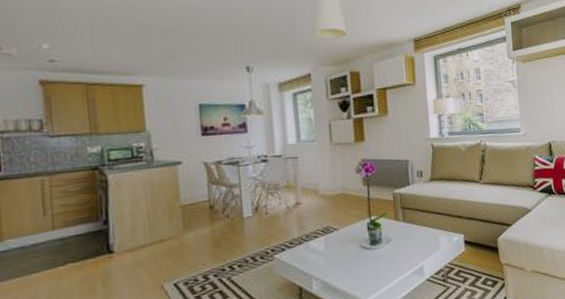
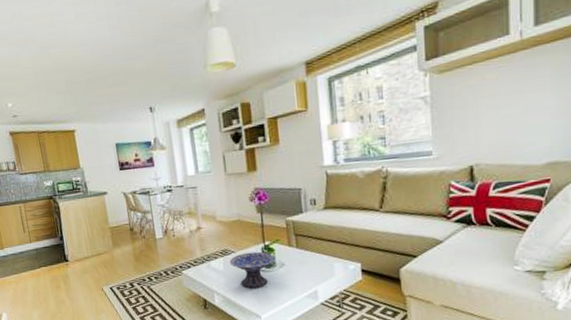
decorative bowl: none [331,227,381,270] -> present [229,251,275,289]

